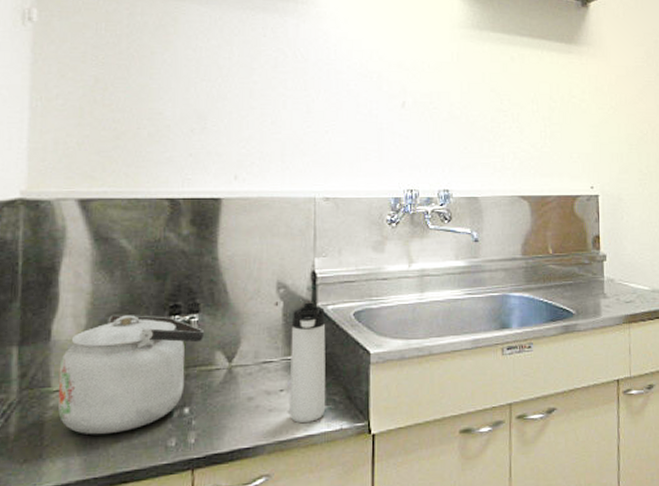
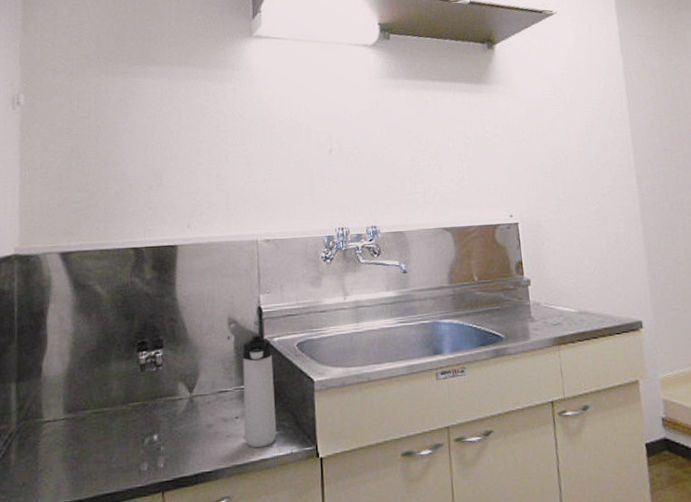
kettle: present [58,314,205,435] -> none [48,352,168,461]

